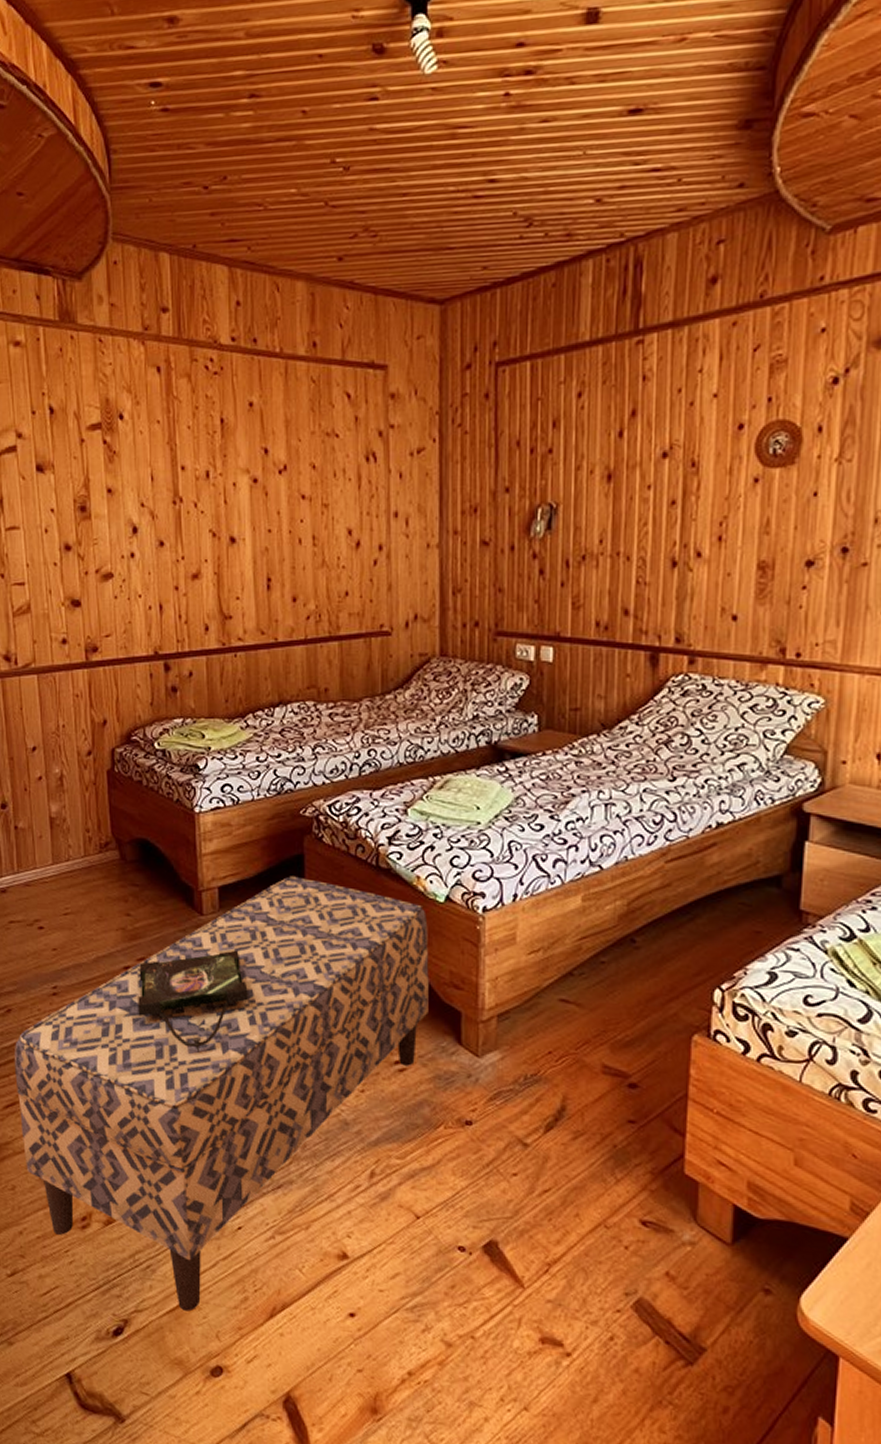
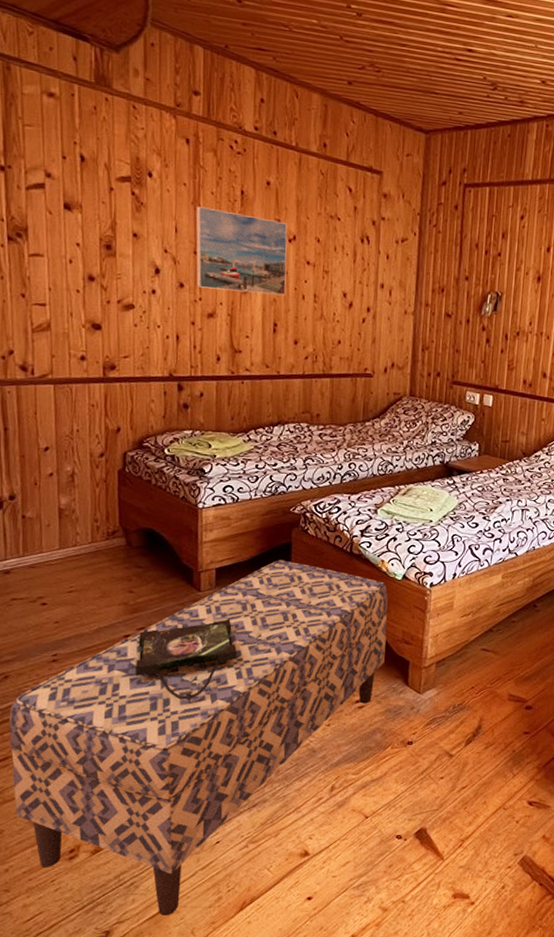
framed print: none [172,445,280,544] -> present [195,206,288,296]

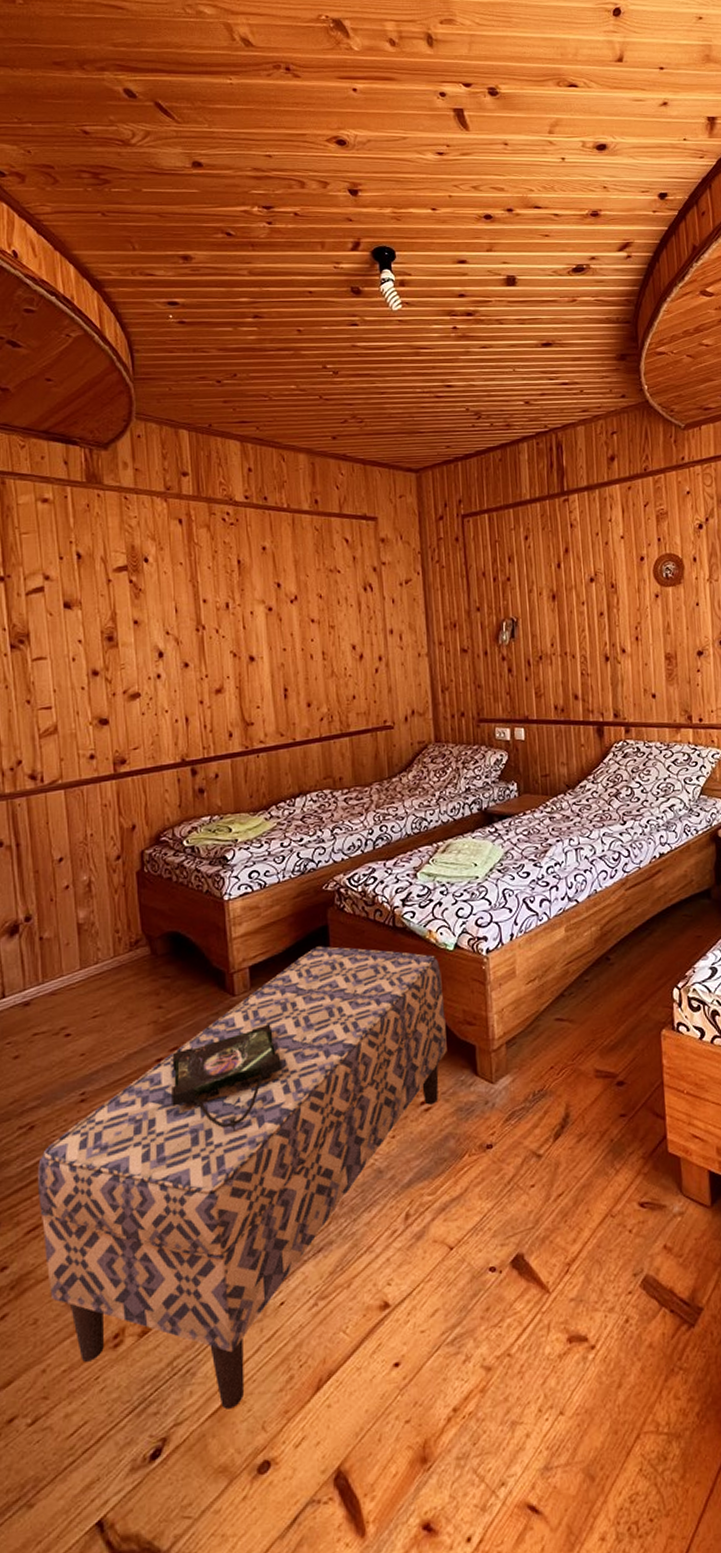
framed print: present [195,206,288,296] -> none [194,582,294,664]

